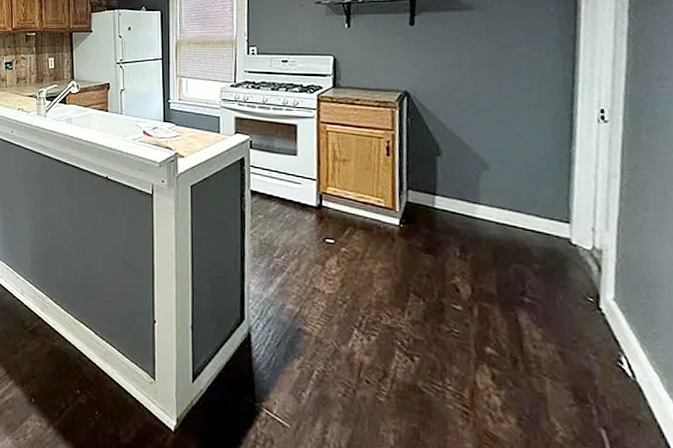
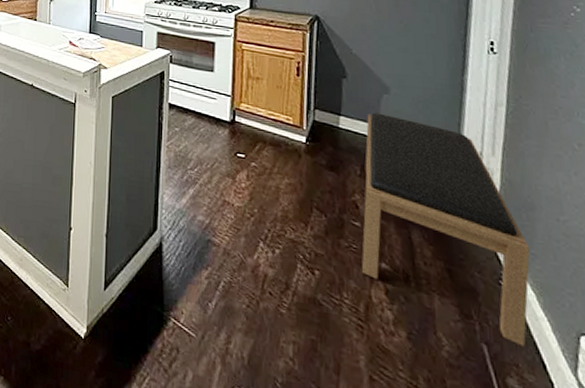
bench: none [464,191,652,431] -> present [361,112,530,347]

